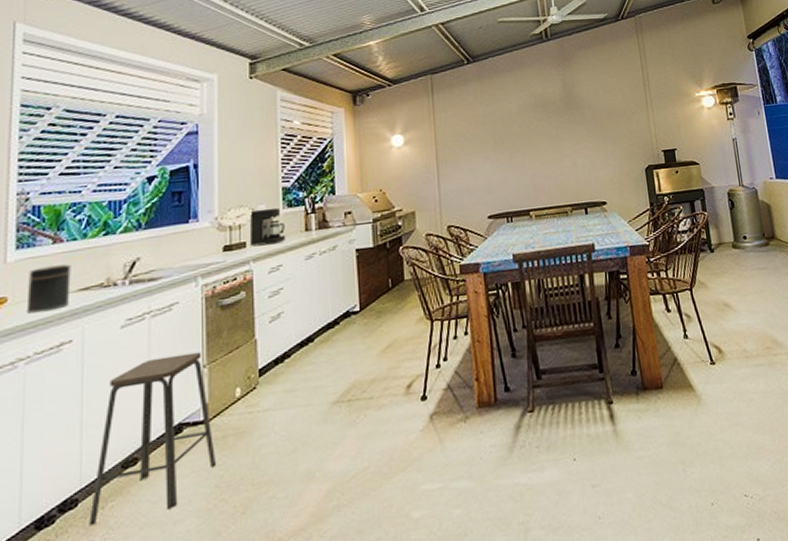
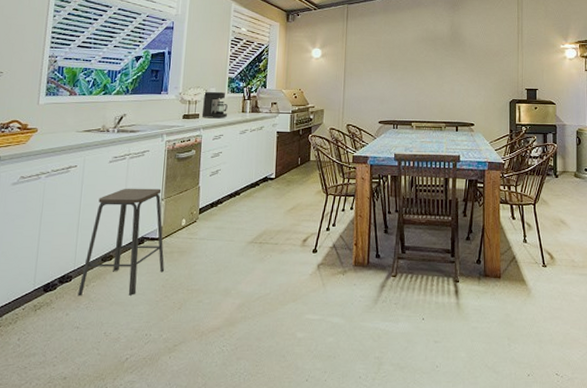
cylinder: present [26,264,71,314] -> none [49,111,80,143]

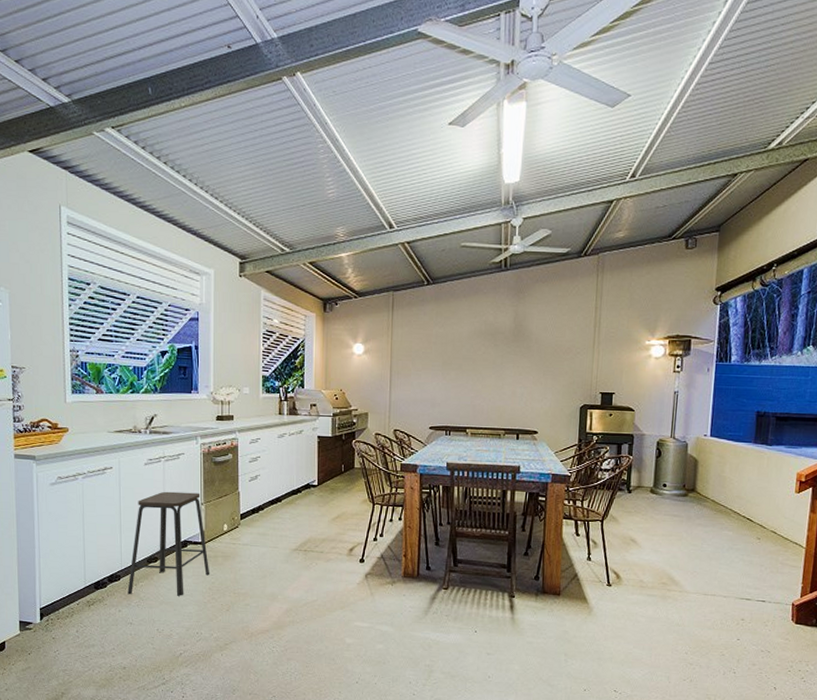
coffee maker: present [201,91,228,119] -> none [236,391,263,421]

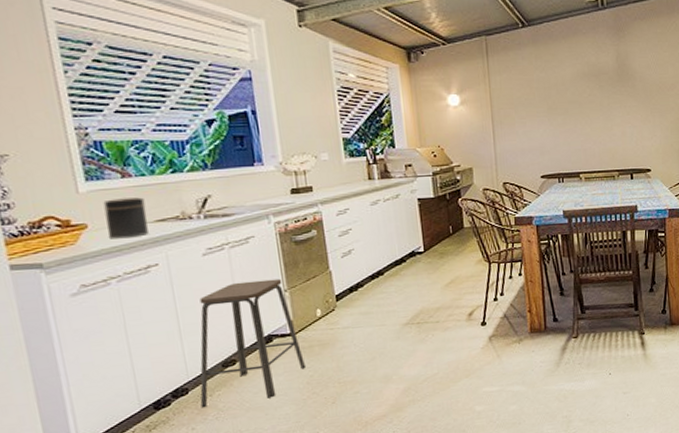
cylinder: none [81,410,110,443] -> present [103,197,149,239]

